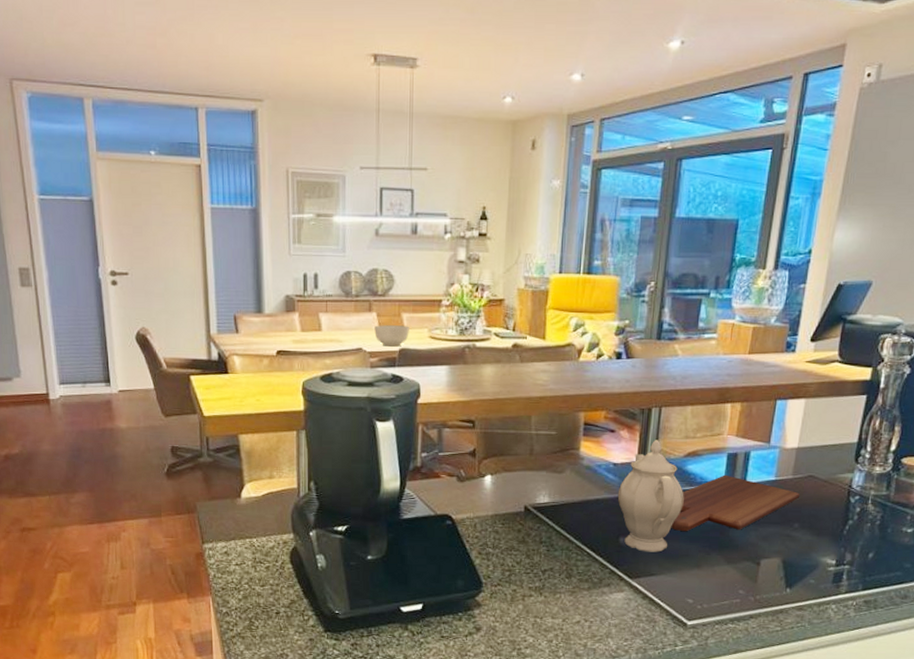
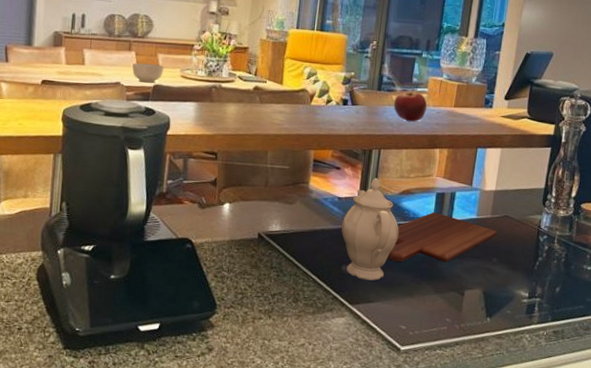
fruit: none [676,338,717,374] -> present [393,91,427,122]

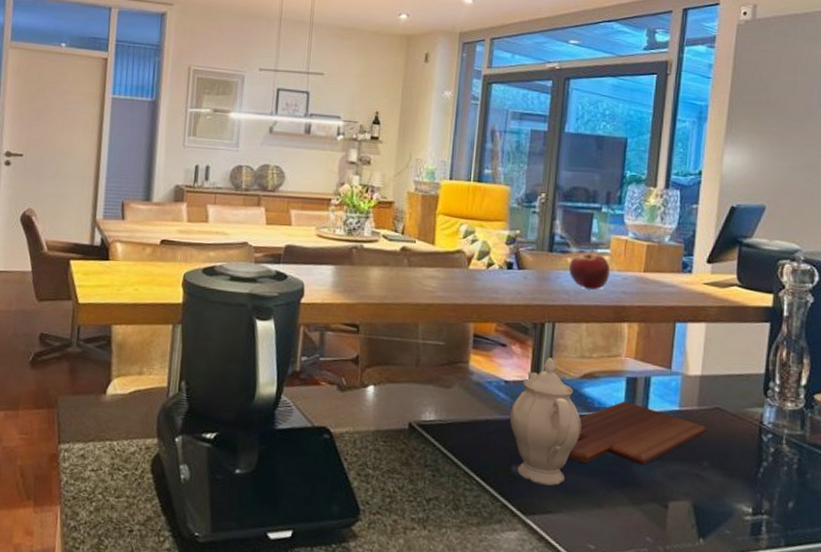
bowl: present [132,63,164,83] -> none [261,220,297,243]

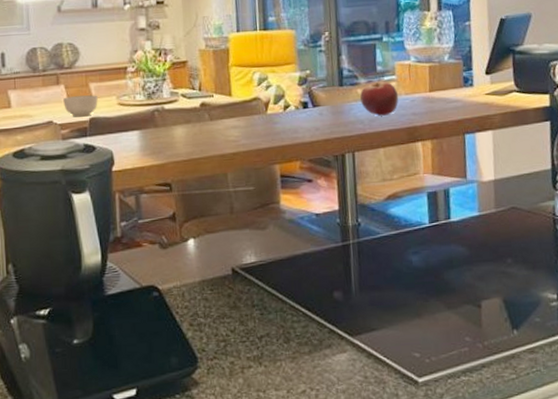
bowl: none [261,220,297,243] -> present [63,95,98,117]
teapot: present [509,357,582,486] -> none [324,185,393,306]
cutting board: present [568,401,708,466] -> none [383,214,507,280]

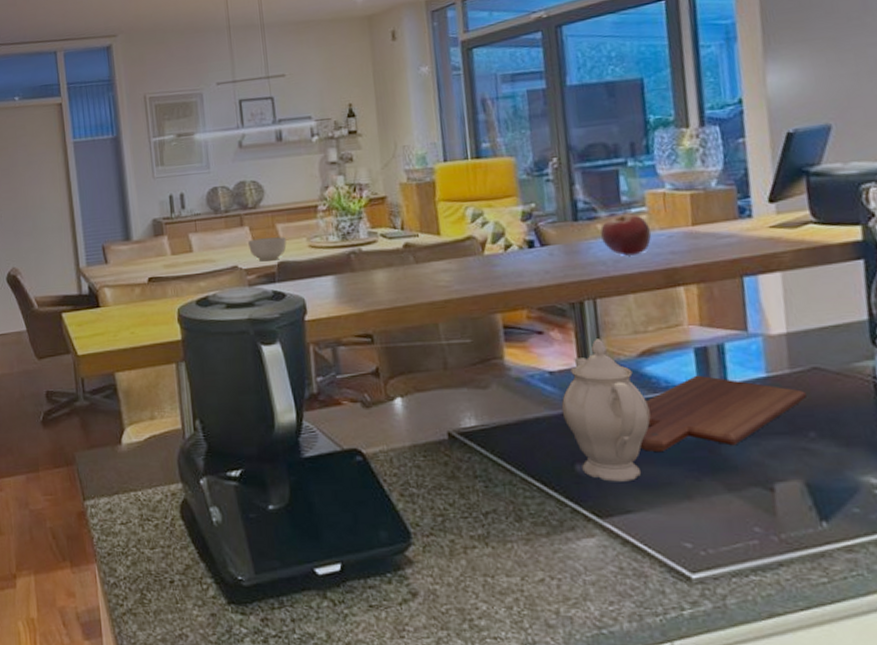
teapot: none [324,185,393,306] -> present [561,339,651,482]
cutting board: none [383,214,507,280] -> present [639,375,808,453]

